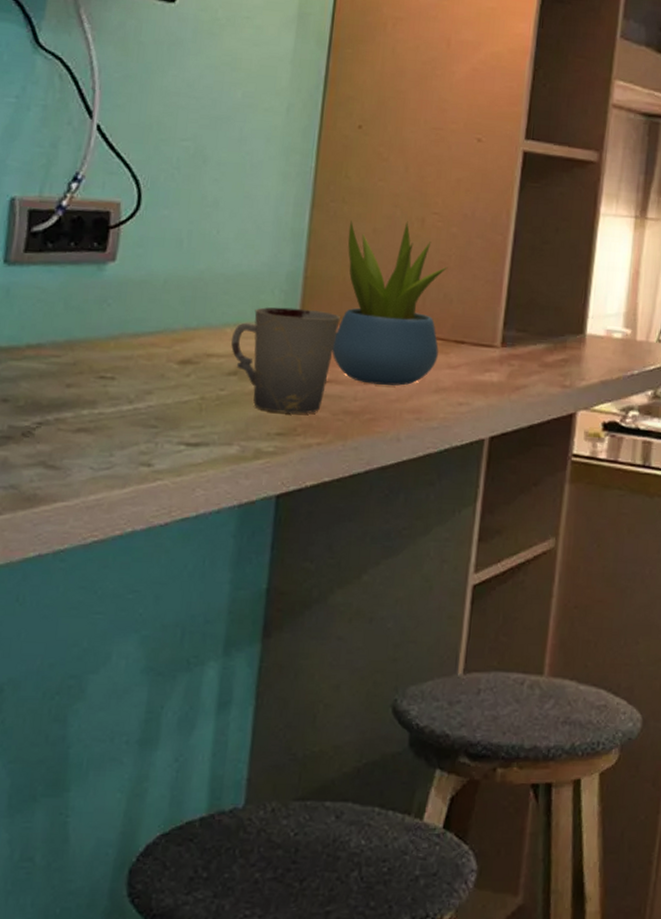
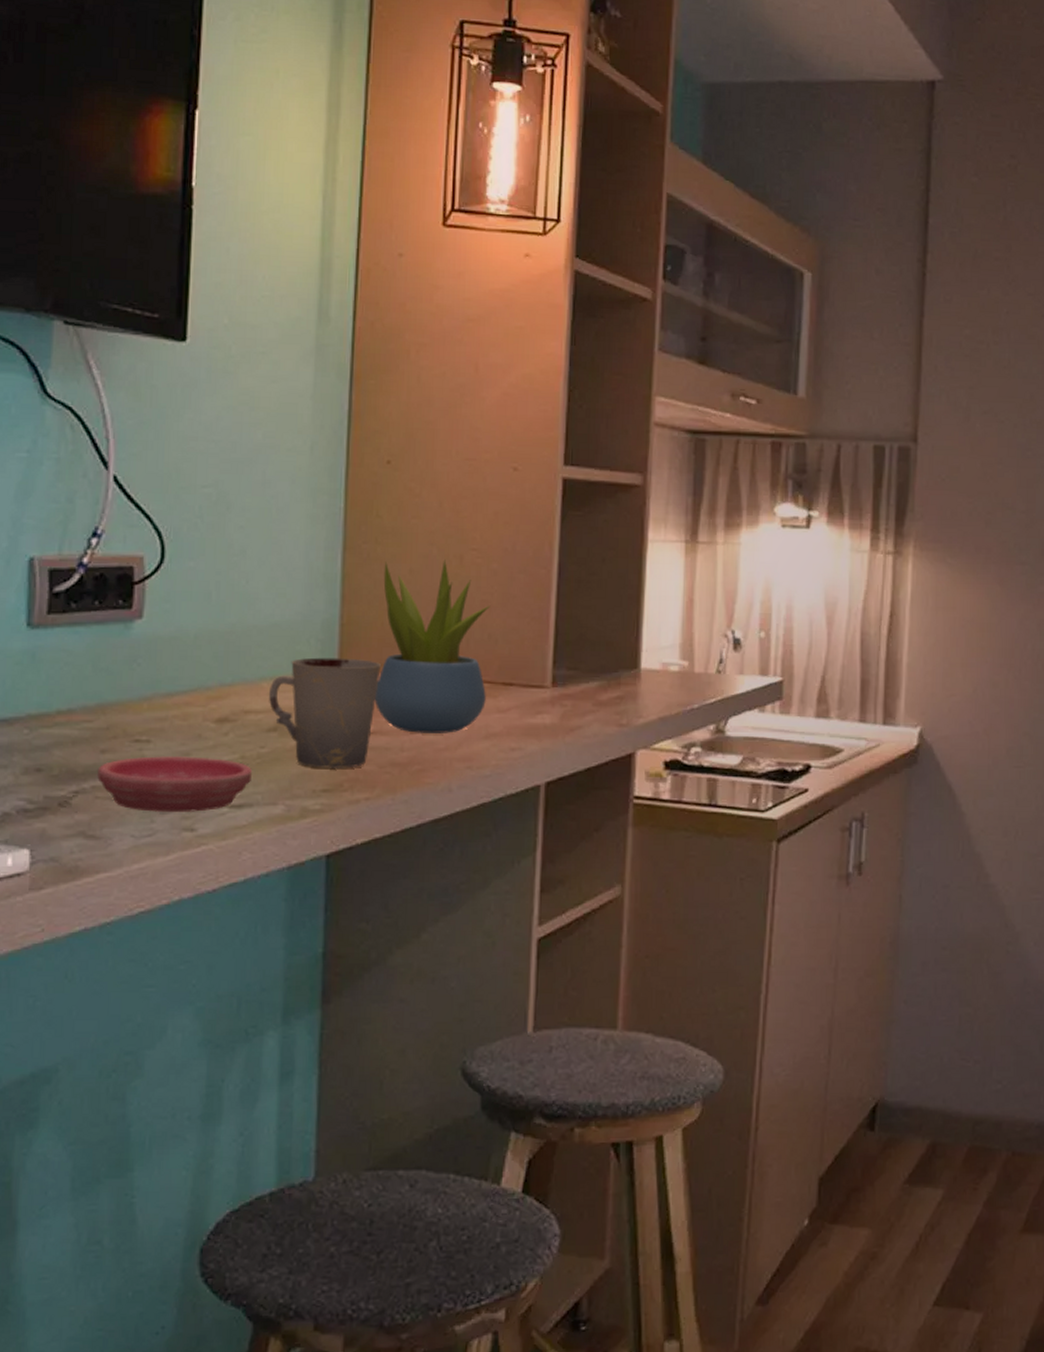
saucer: none [61,393,211,448] -> present [97,756,253,812]

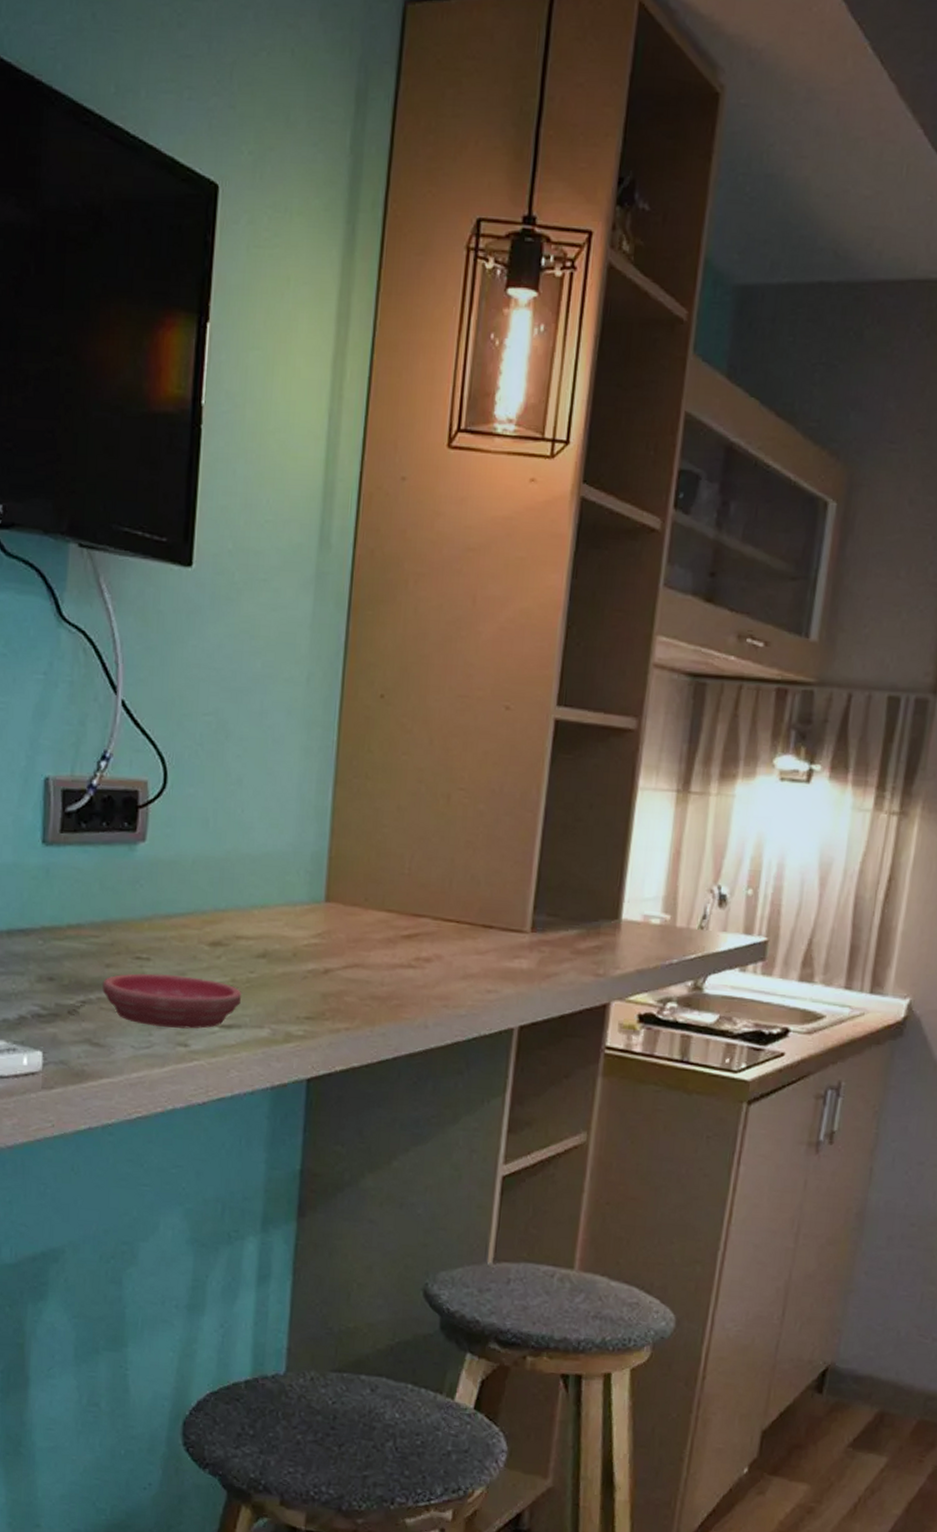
cup: present [269,657,381,768] -> none [259,888,366,998]
succulent plant: present [374,559,490,733] -> none [358,798,474,971]

